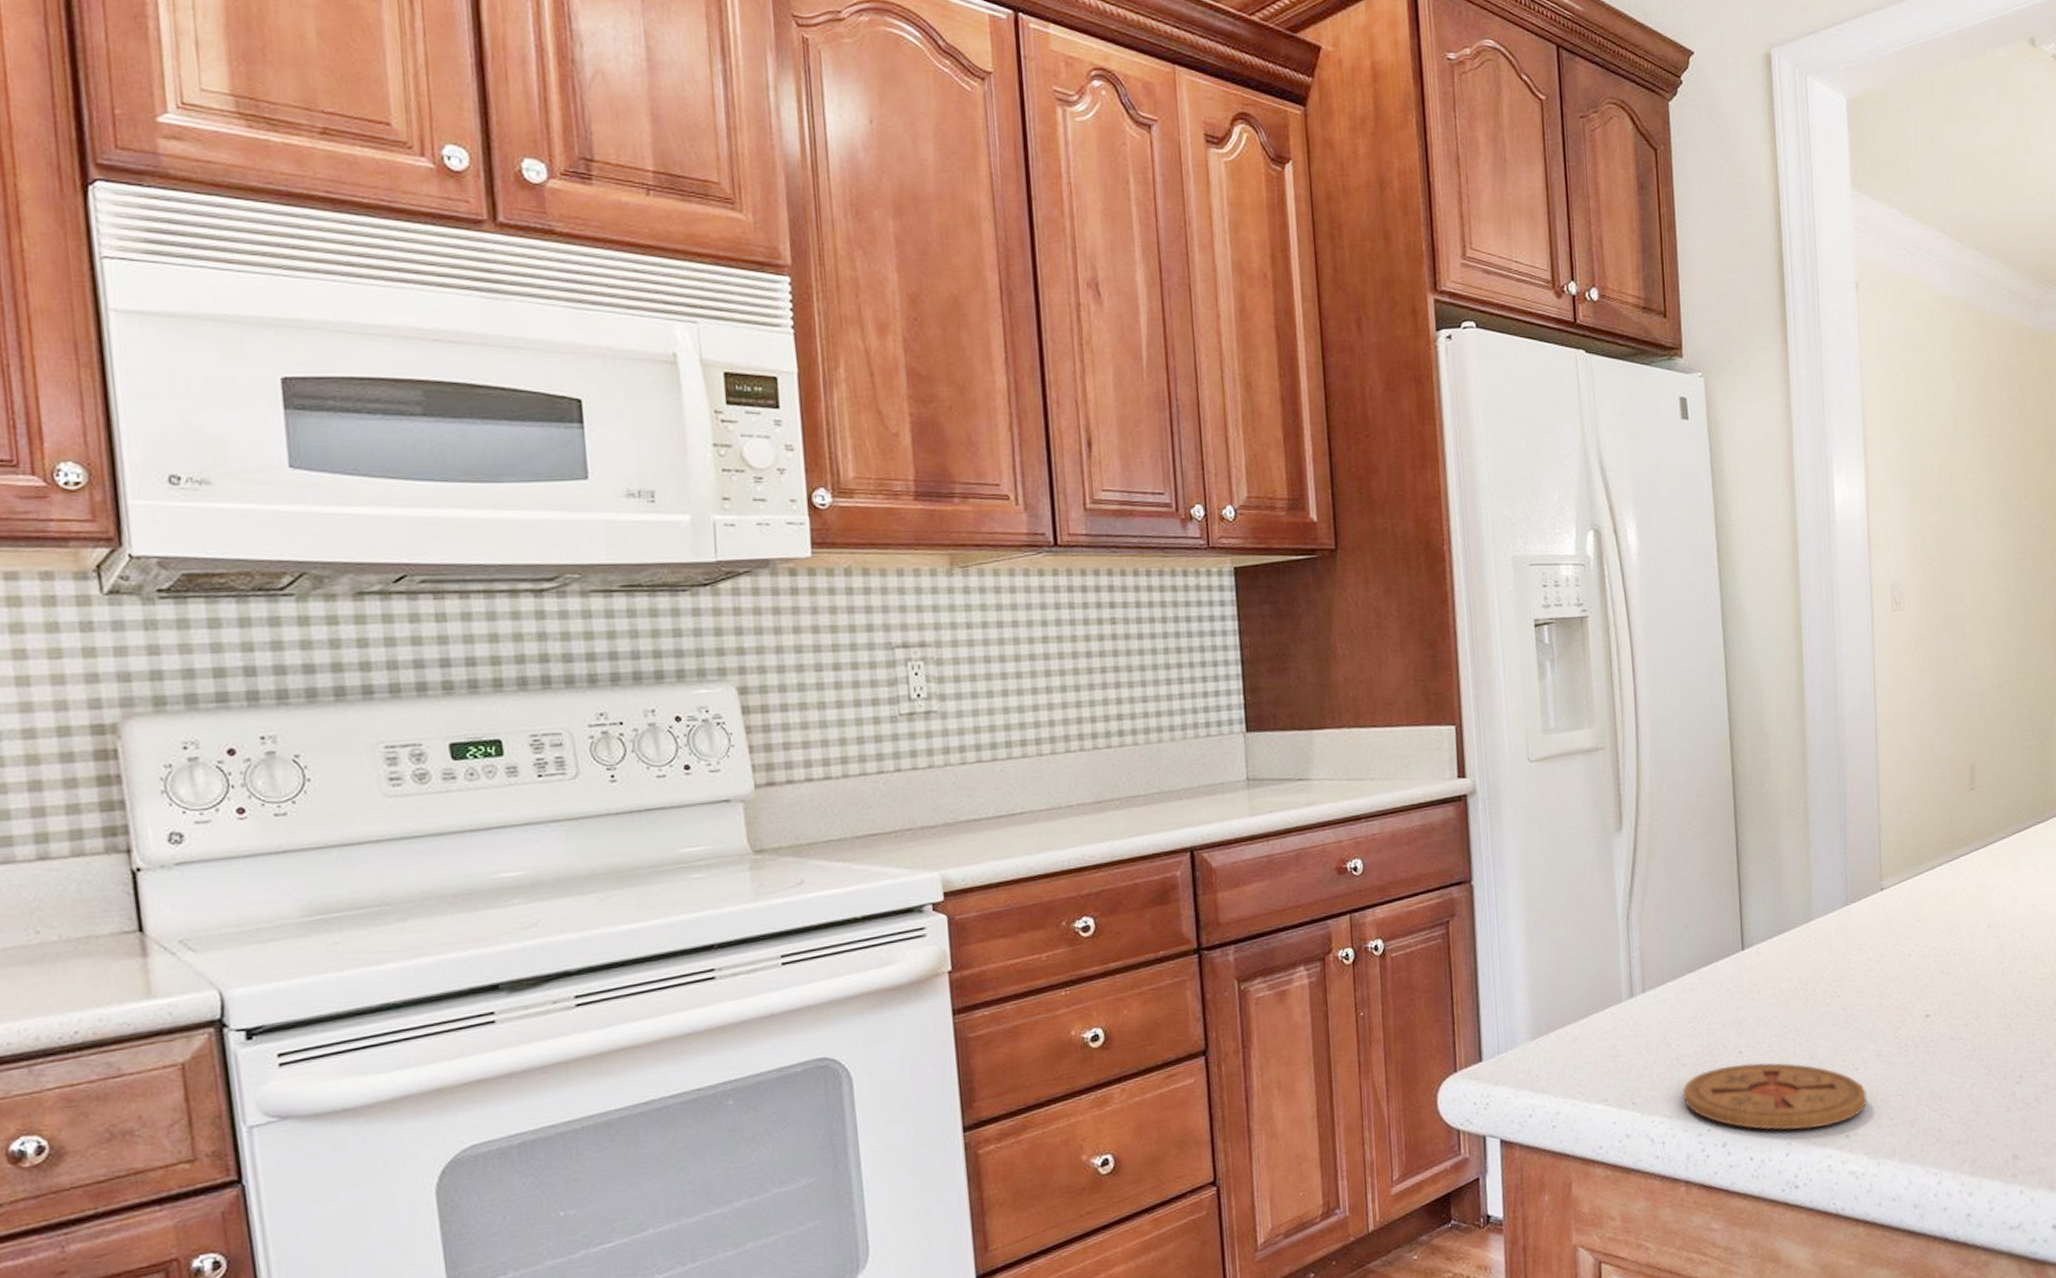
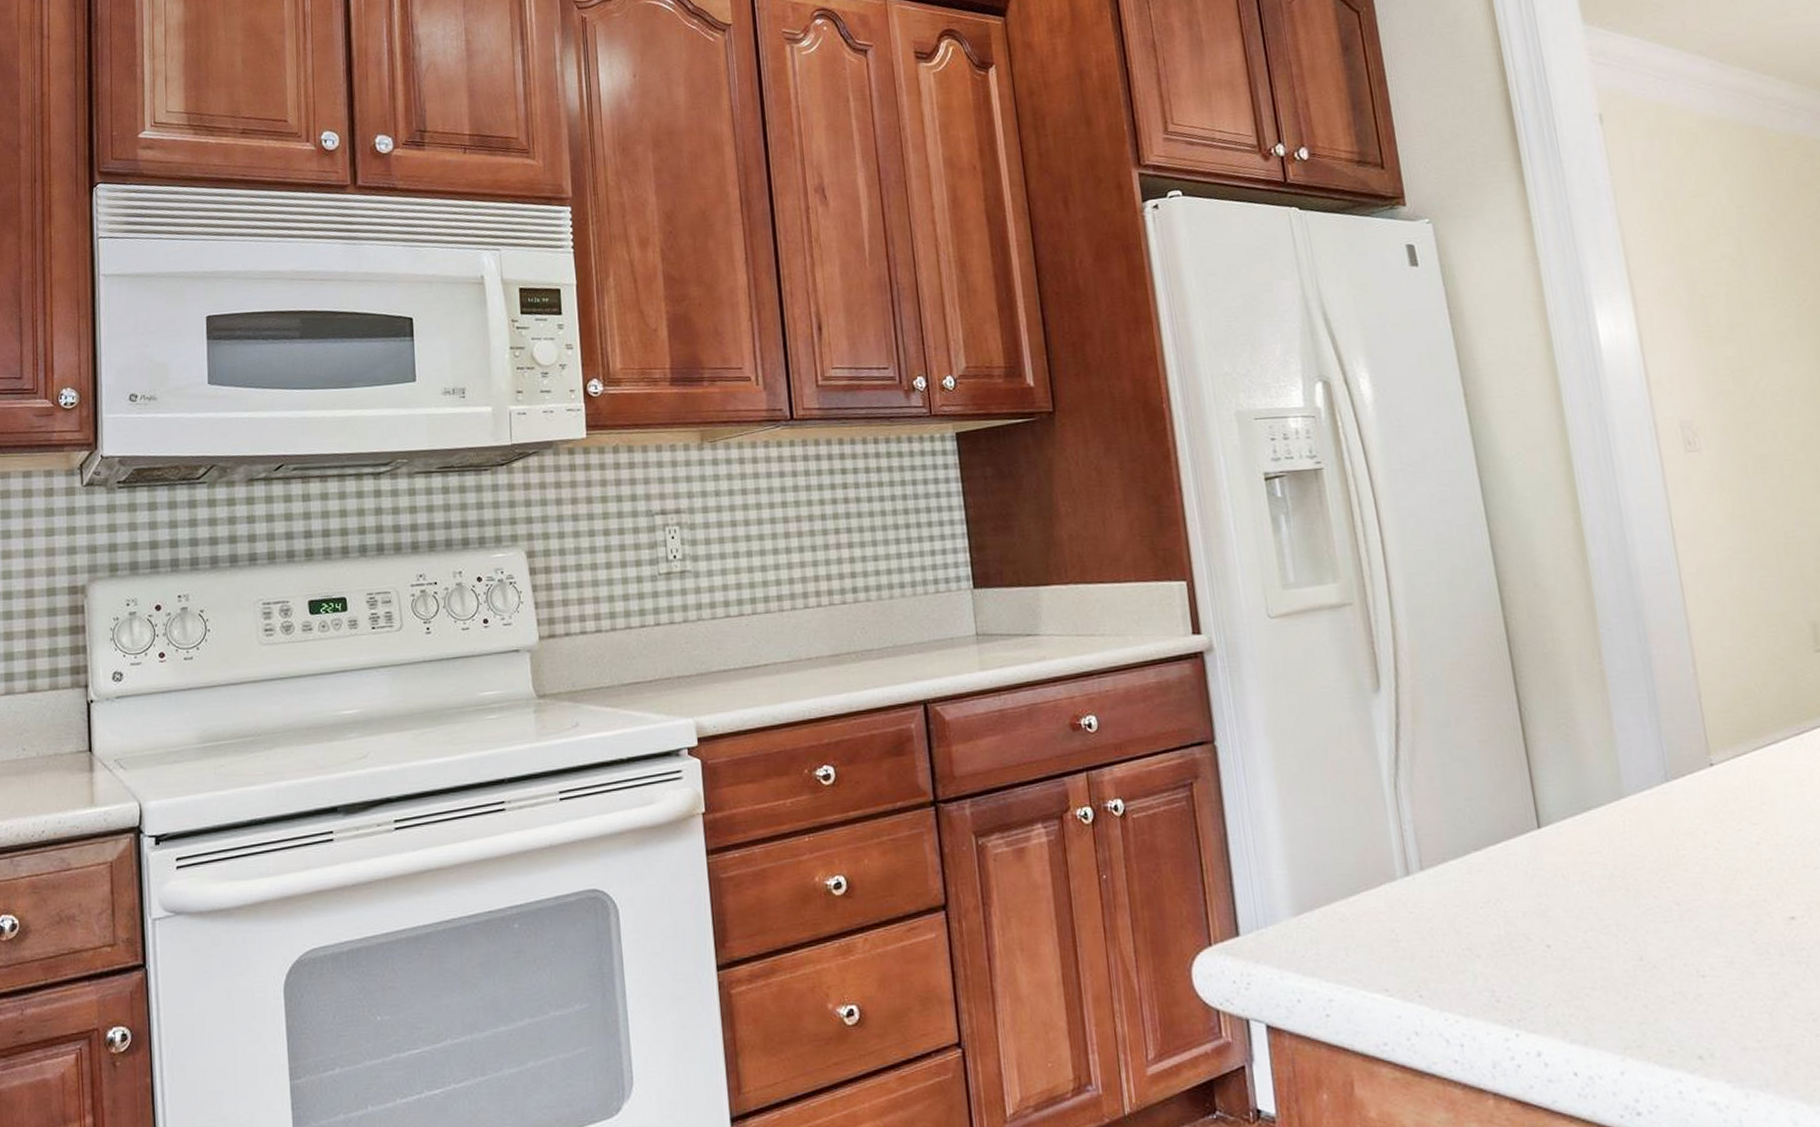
coaster: present [1683,1062,1868,1130] -> none [1481,959,1723,1045]

